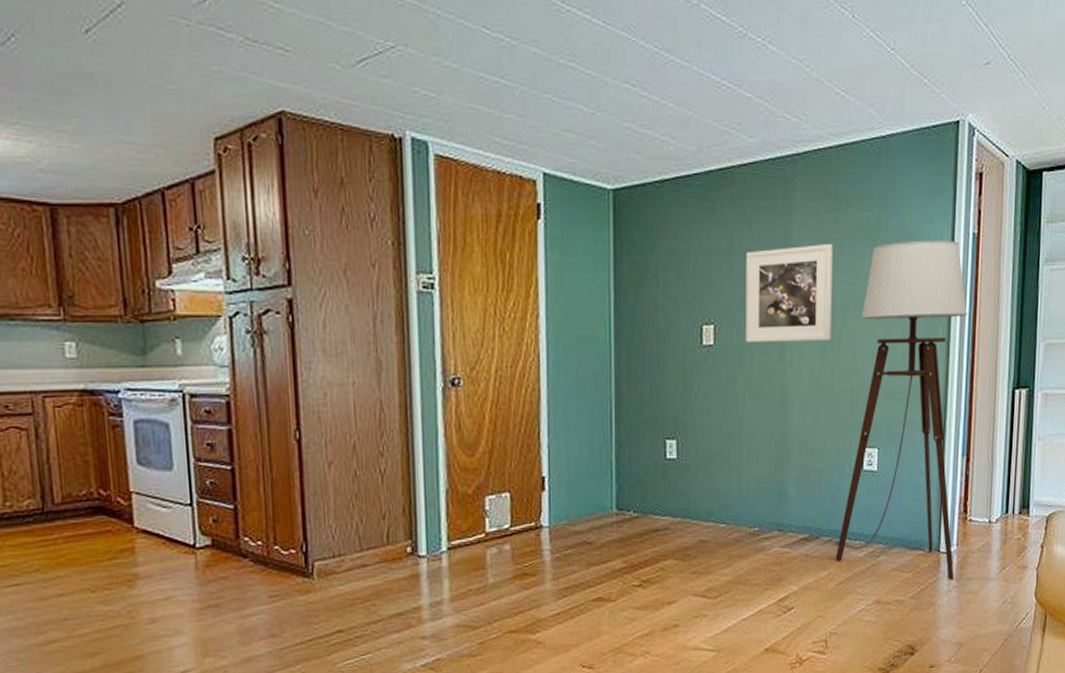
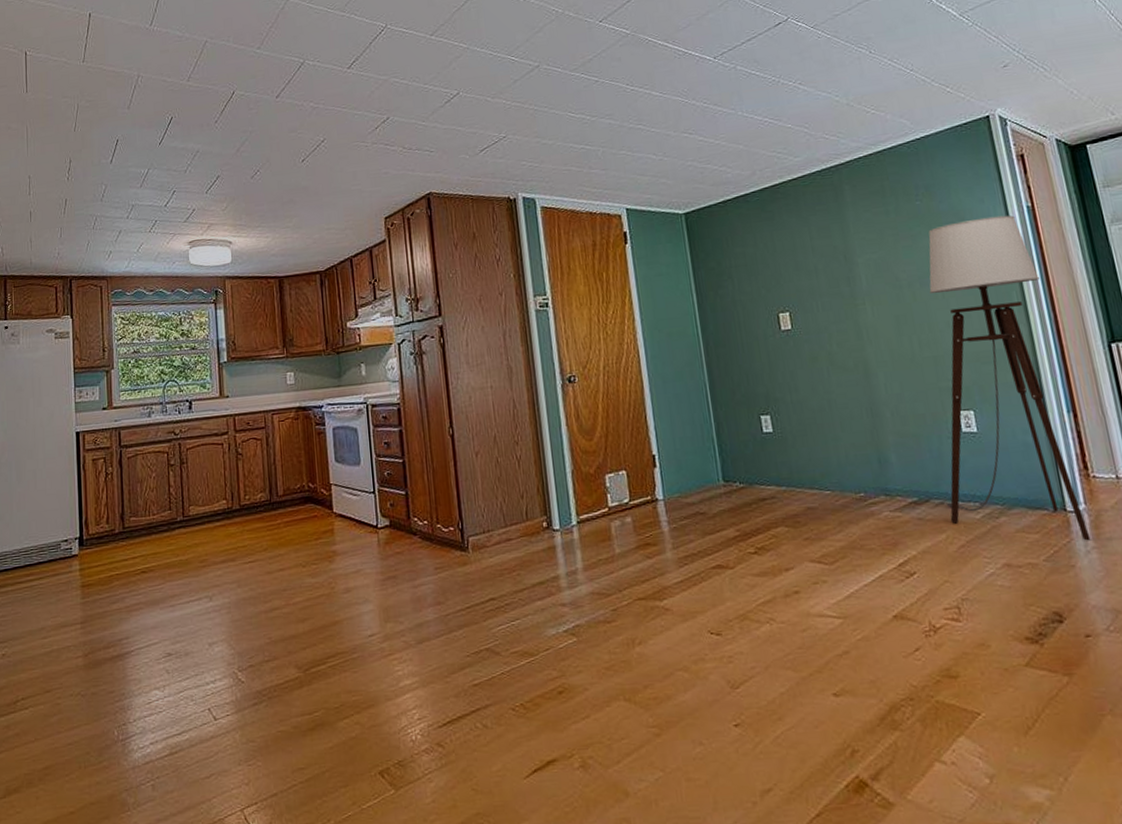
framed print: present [745,243,833,342] -> none [808,231,903,324]

